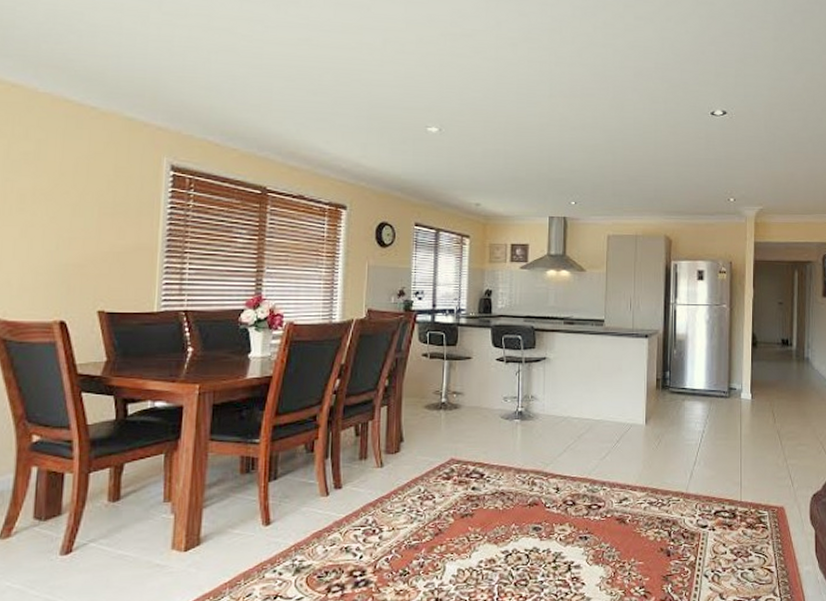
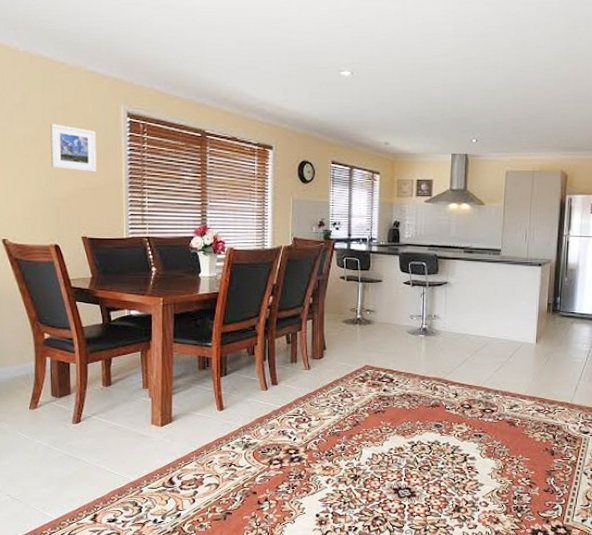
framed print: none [65,176,128,234] -> present [50,123,97,172]

